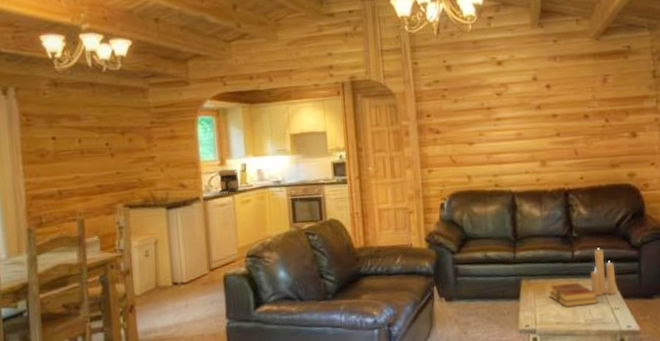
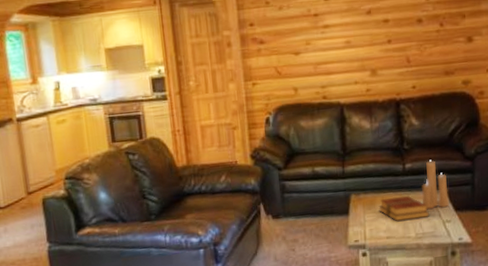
coffee maker: present [218,169,240,193] -> none [30,87,55,113]

